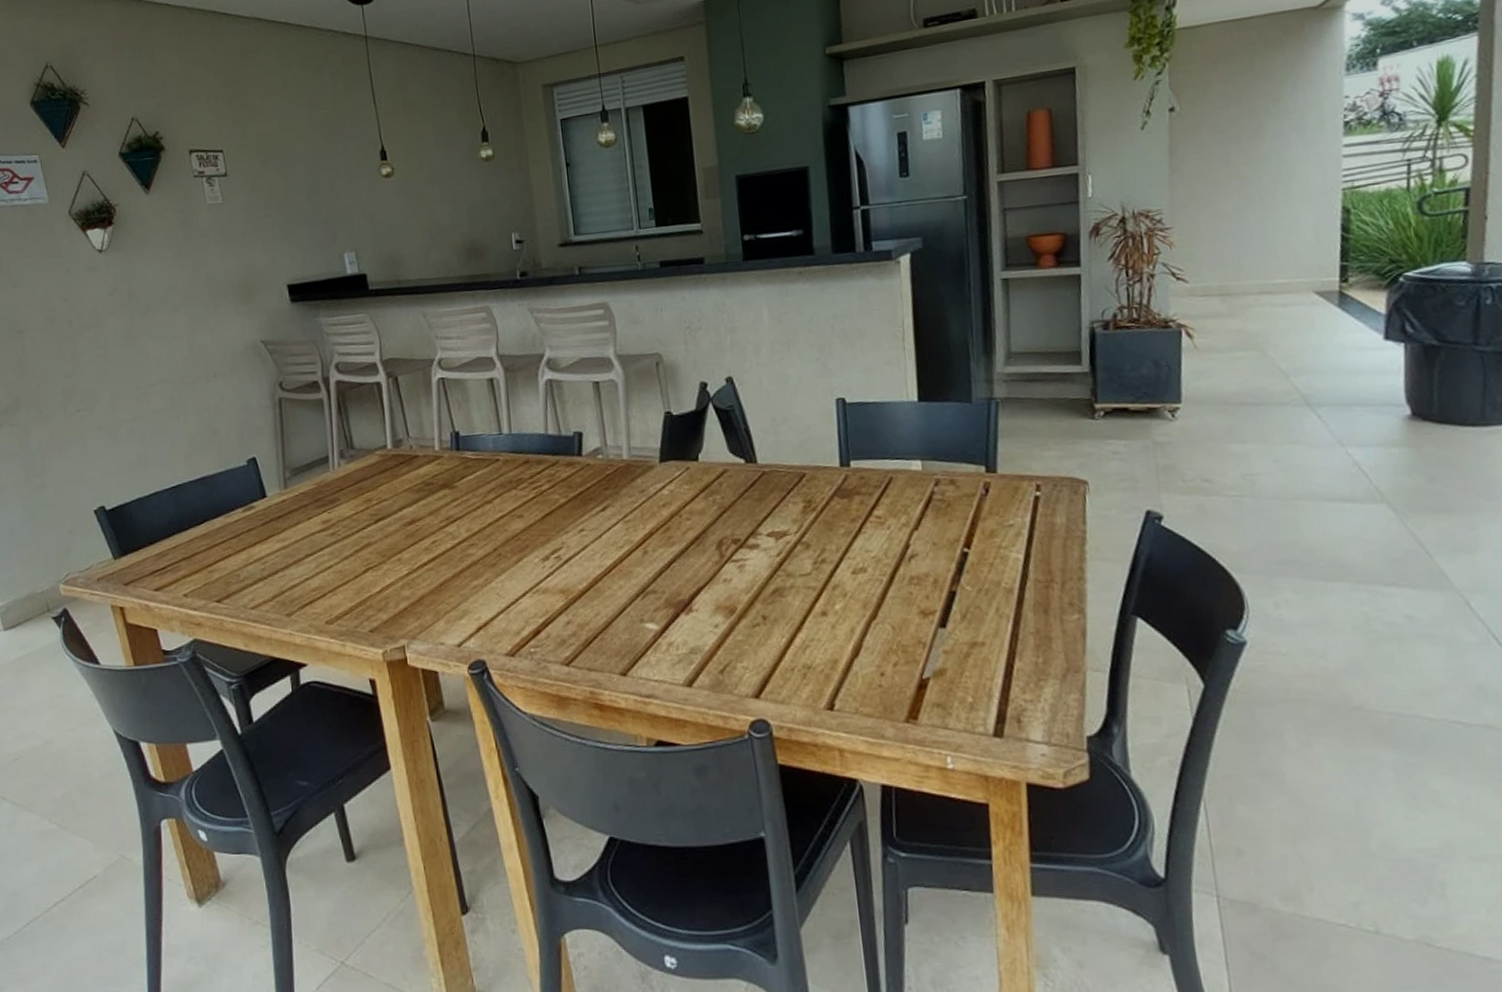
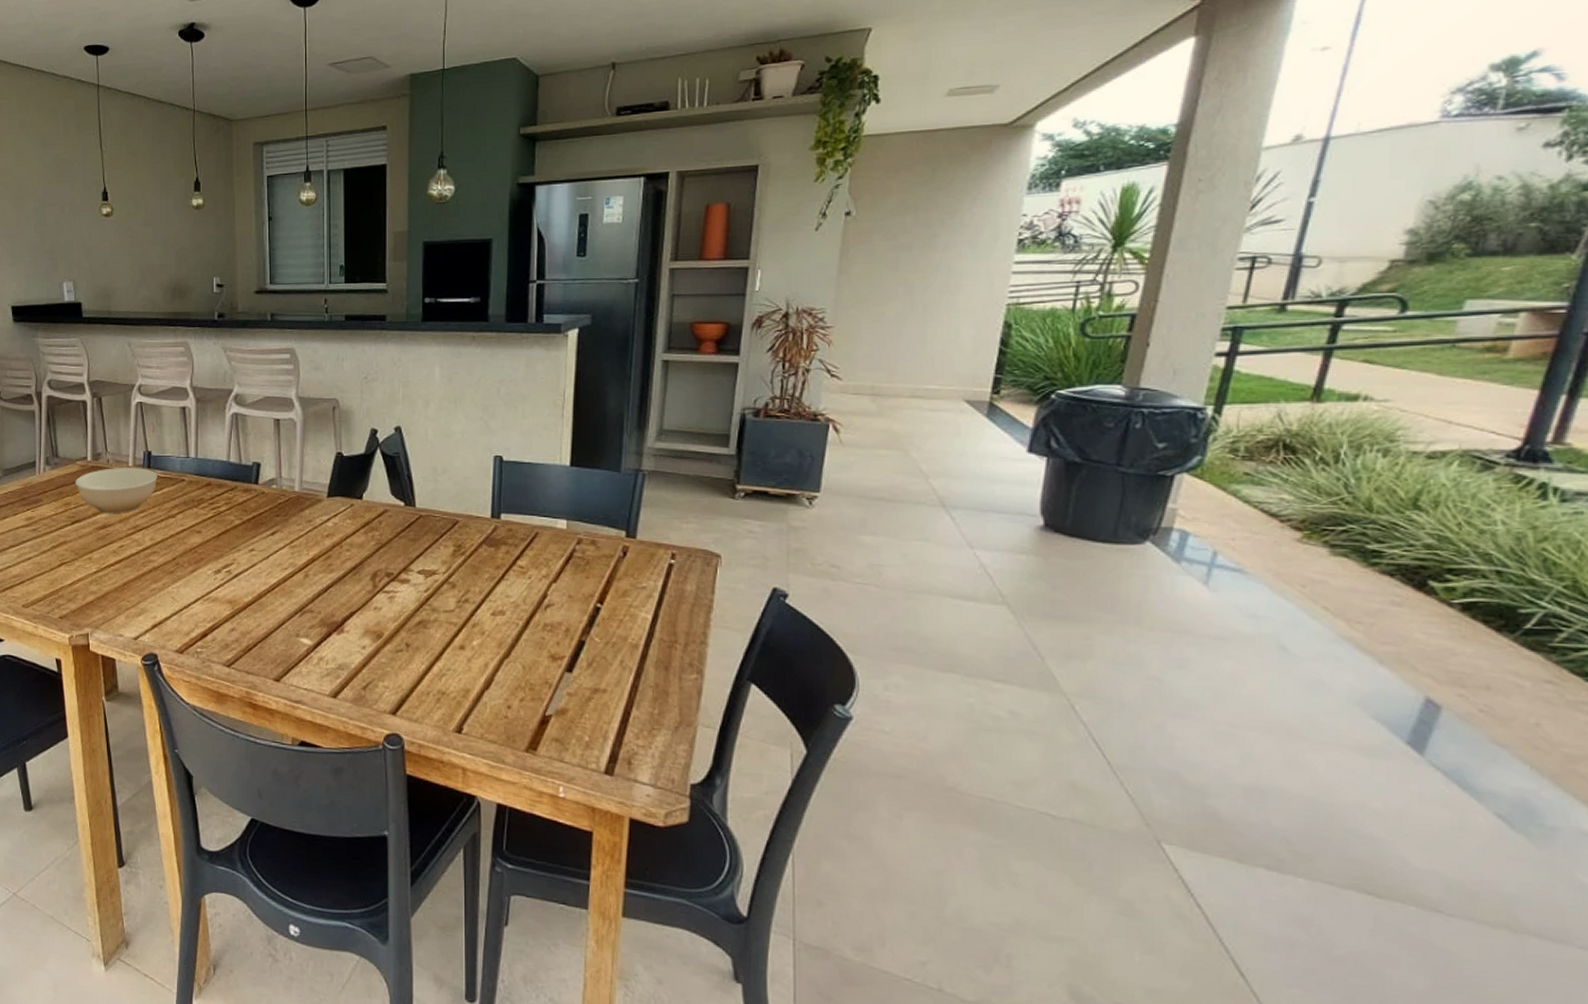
bowl: none [375,451,469,506] -> present [75,468,158,513]

